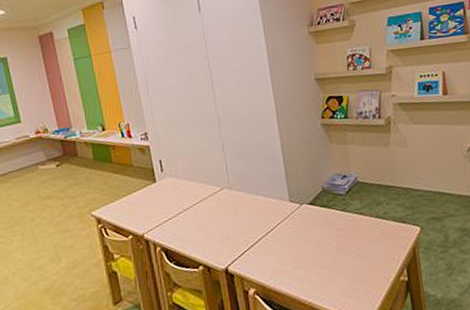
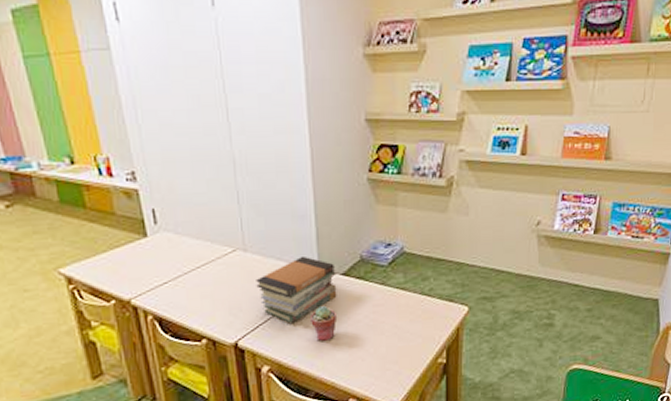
book stack: none [240,190,307,249] -> present [256,255,337,323]
potted succulent: none [286,231,308,264] -> present [310,305,337,341]

